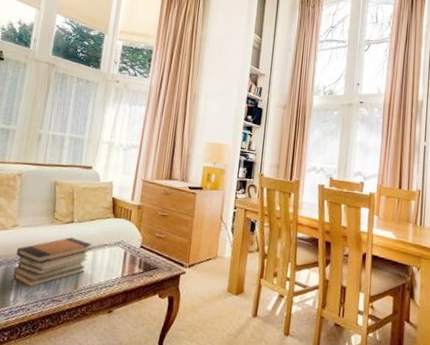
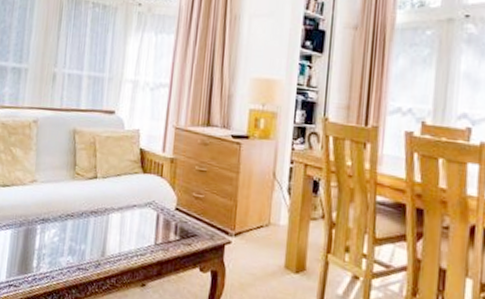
book stack: present [13,237,92,287] -> none [34,195,119,252]

